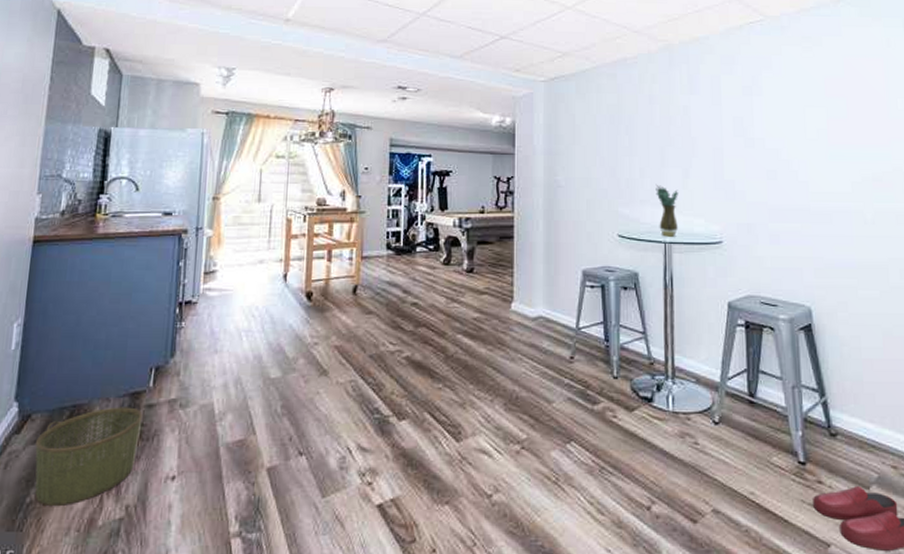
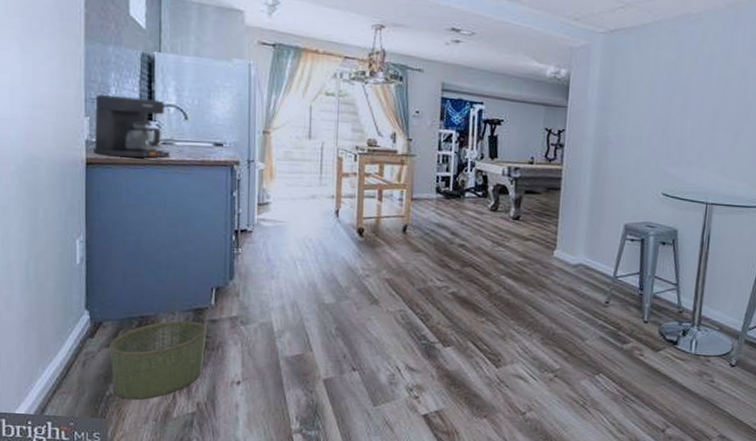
coffee maker: none [42,172,119,233] -> present [94,95,170,159]
vase: present [655,184,678,237] -> none [703,146,726,199]

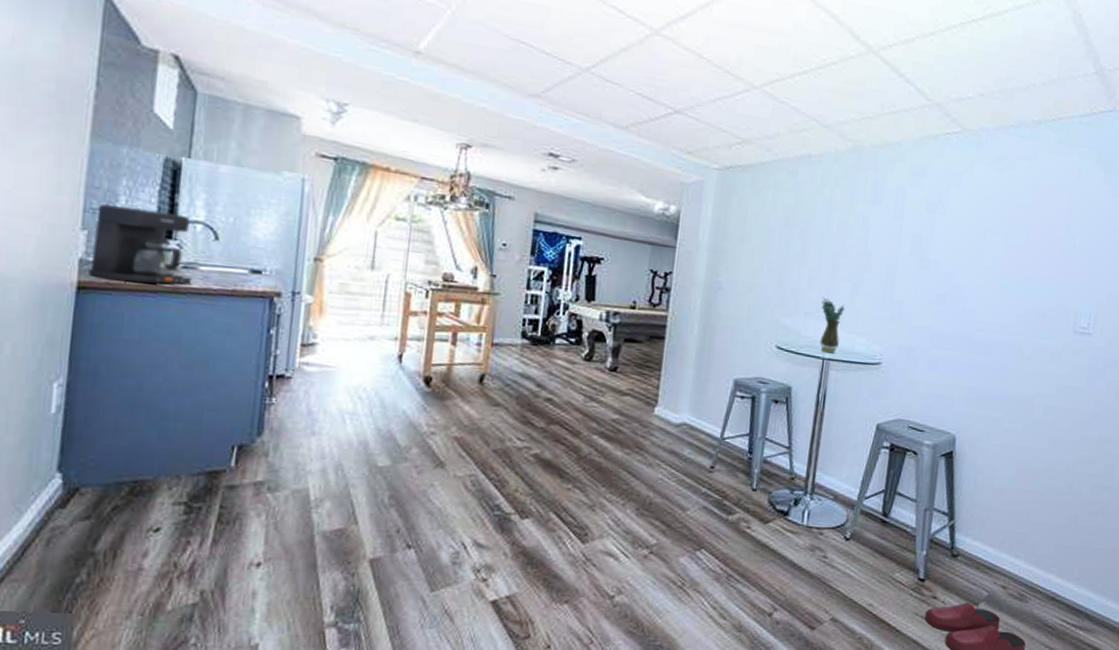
basket: present [108,320,207,400] -> none [85,485,222,589]
vase: none [703,146,726,199] -> present [819,296,845,354]

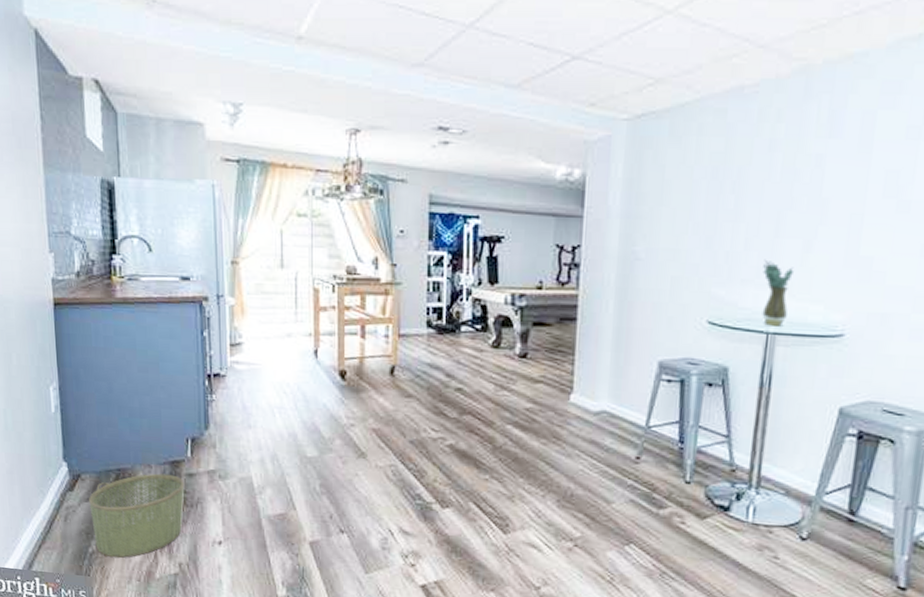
basket: none [85,485,222,589] -> present [88,473,185,558]
coffee maker: present [89,204,192,285] -> none [58,228,137,297]

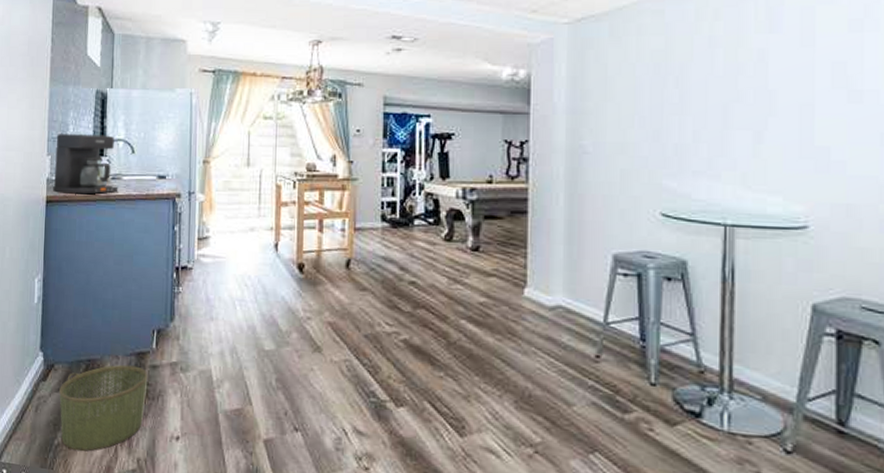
coffee maker: none [58,228,137,297] -> present [53,134,118,195]
vase: present [762,259,794,327] -> none [714,151,746,218]

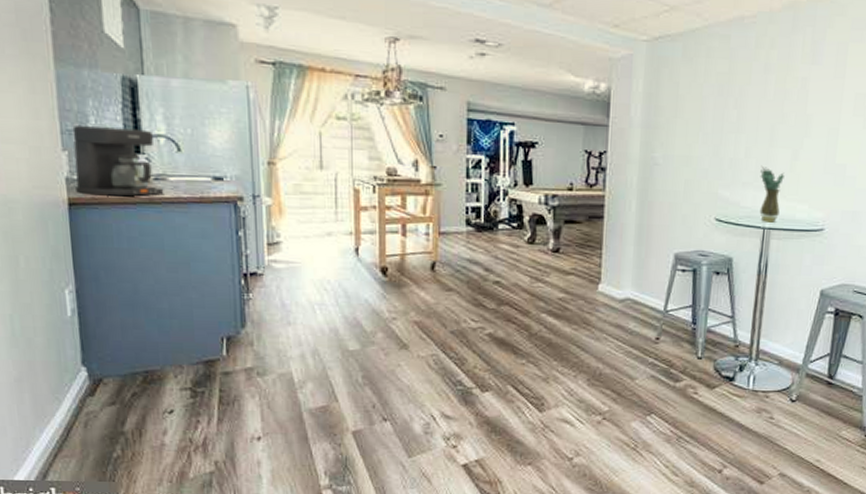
basket: present [58,364,148,452] -> none [111,373,220,461]
vase: none [714,151,746,218] -> present [759,165,785,223]

